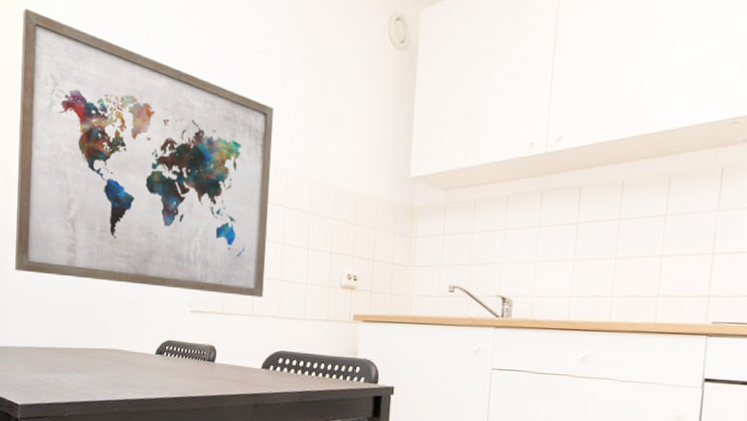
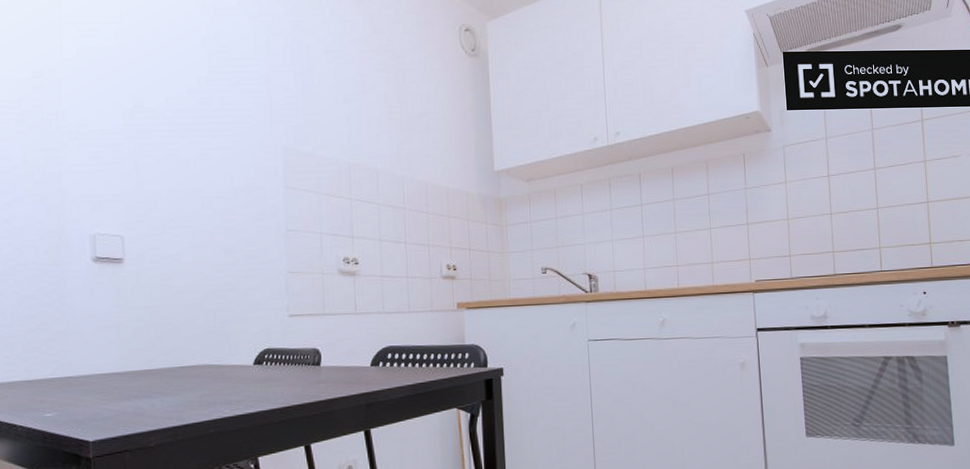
wall art: present [15,8,274,297] -> none [67,9,365,295]

